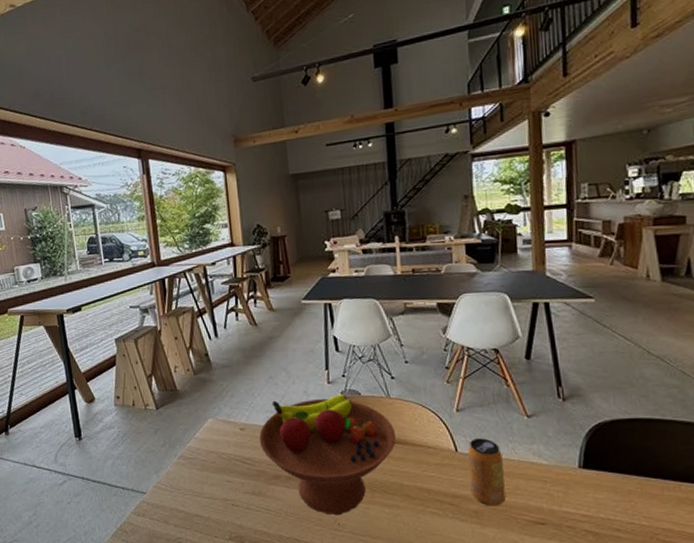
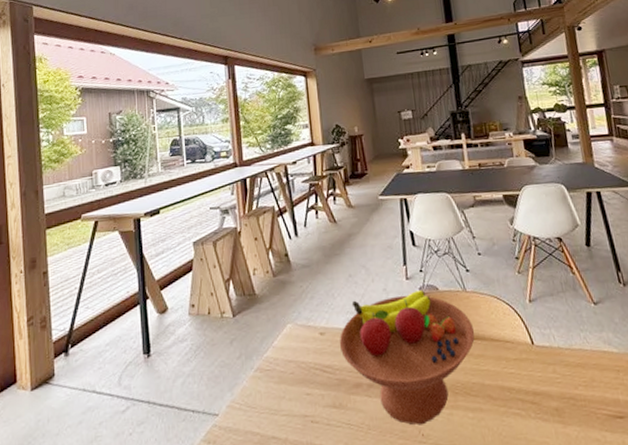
beverage can: present [467,438,506,506] -> none [543,328,584,402]

